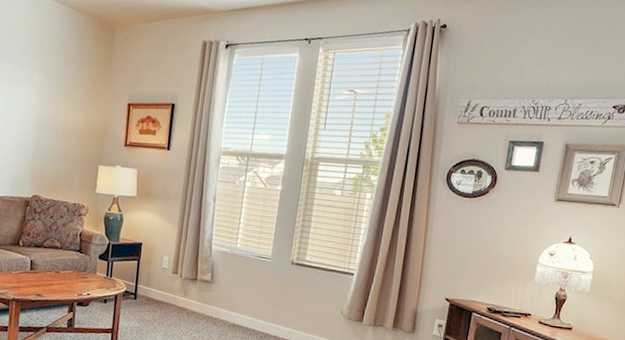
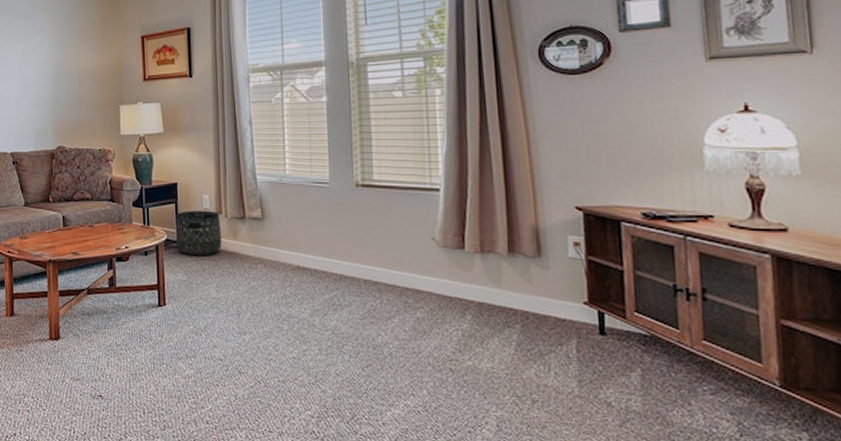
basket: none [133,268,176,308] -> present [175,210,222,256]

